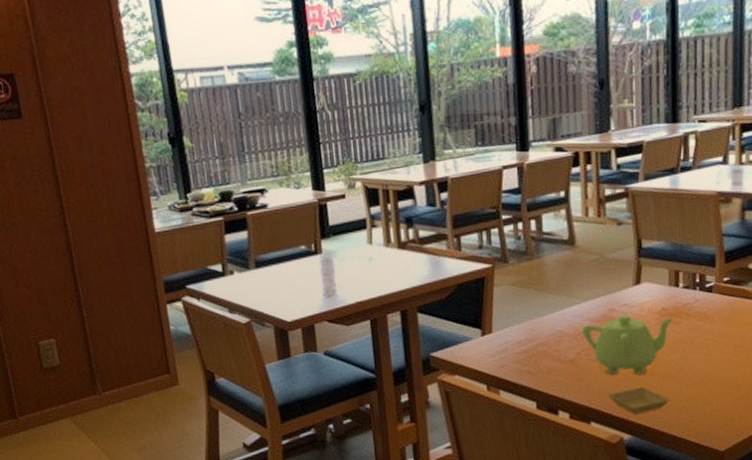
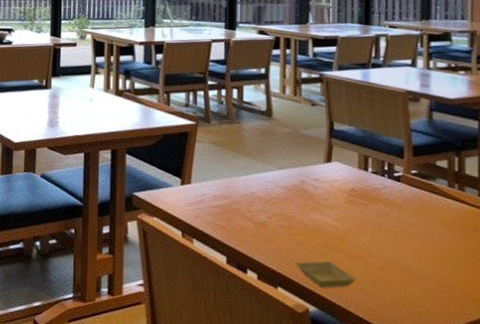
teapot: present [582,315,675,375] -> none [274,188,364,249]

